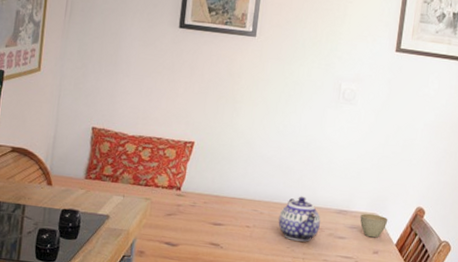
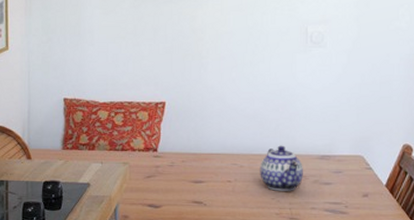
cup: present [360,213,388,238] -> none [344,156,375,181]

